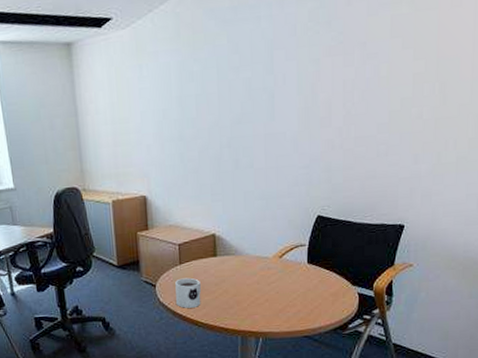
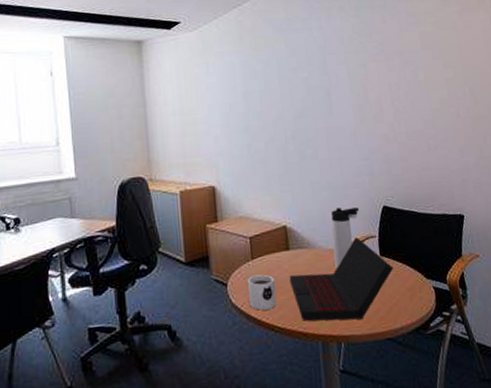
laptop: none [215,245,320,319] -> present [289,237,394,321]
thermos bottle: none [260,217,292,274] -> present [331,207,360,269]

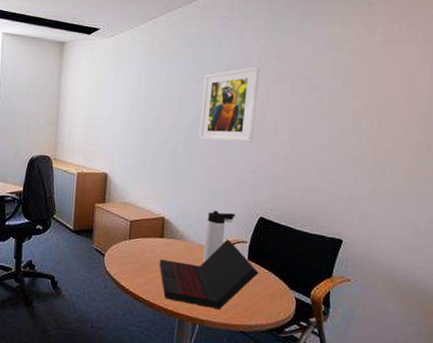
mug: present [248,274,277,311] -> none [121,252,146,283]
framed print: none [300,47,361,132] -> present [199,66,261,142]

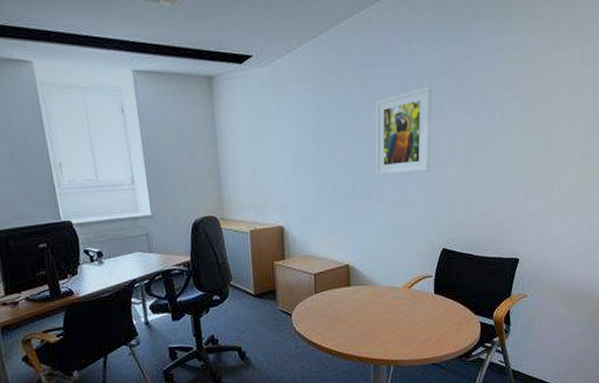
laptop: present [159,239,259,309] -> none [348,276,445,348]
thermos bottle: present [203,211,236,263] -> none [391,249,420,304]

